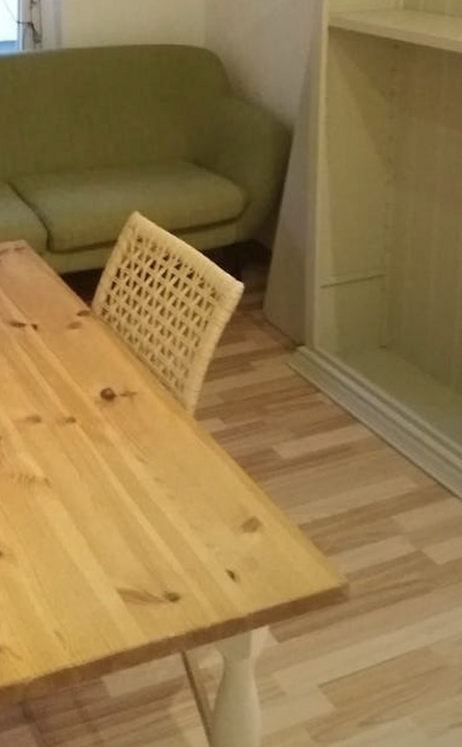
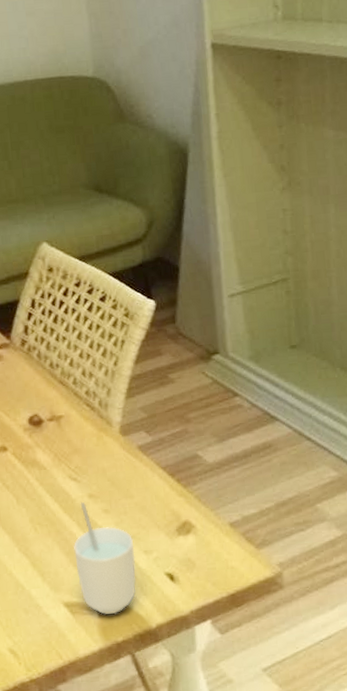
cup: none [134,485,197,608] -> present [74,502,136,615]

